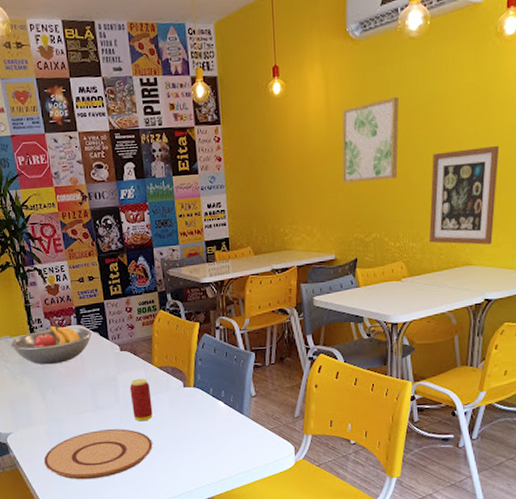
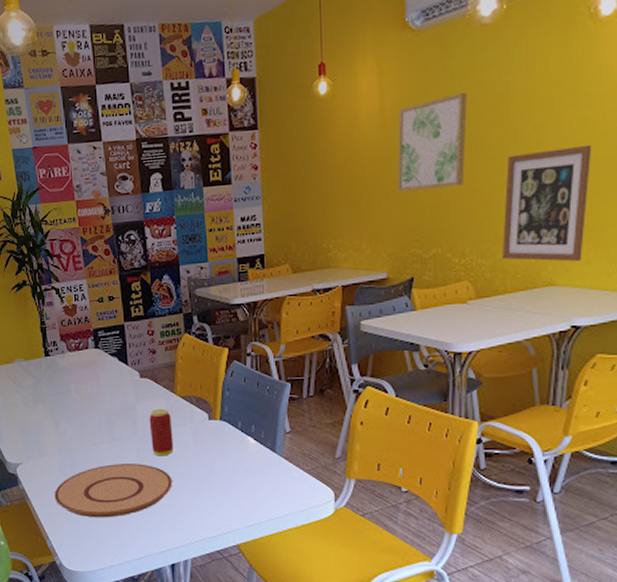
fruit bowl: present [10,325,92,365] -> none [24,349,110,391]

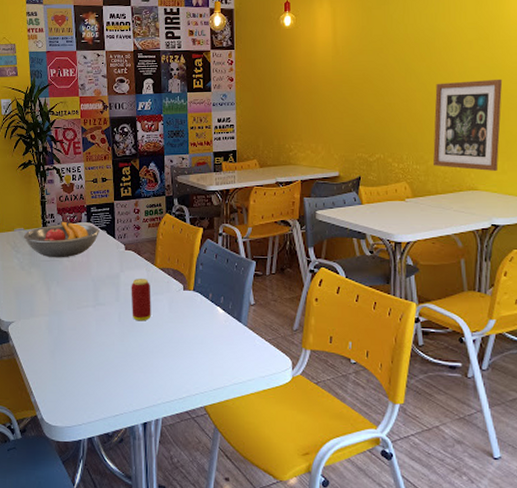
fruit bowl: none [24,349,110,391] -> present [23,221,99,258]
plate: present [54,464,173,518] -> none [40,326,149,376]
wall art: present [397,93,467,192] -> none [347,32,403,106]

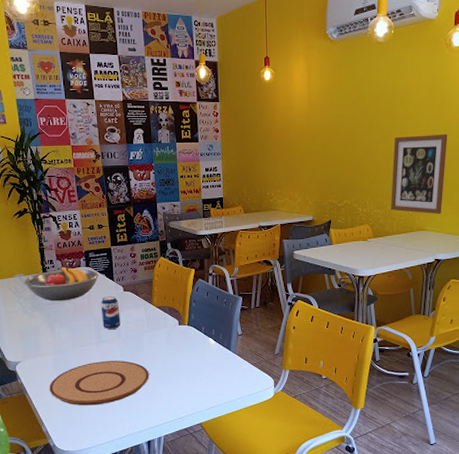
plate: none [40,326,149,376] -> present [49,360,149,406]
beverage can: none [100,254,120,292] -> present [101,295,121,330]
beverage can: present [131,279,151,321] -> none [131,317,151,355]

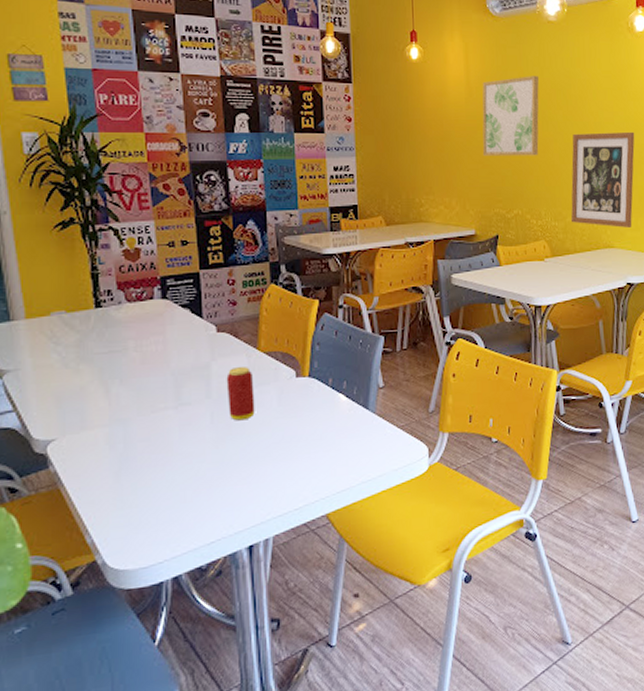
fruit bowl: present [24,266,98,301] -> none [65,299,180,349]
plate: present [49,360,149,406] -> none [98,430,253,501]
beverage can: present [101,295,121,330] -> none [182,338,211,388]
beverage can: none [131,317,151,355] -> present [226,367,255,421]
wall art: none [320,90,368,157] -> present [482,76,539,156]

